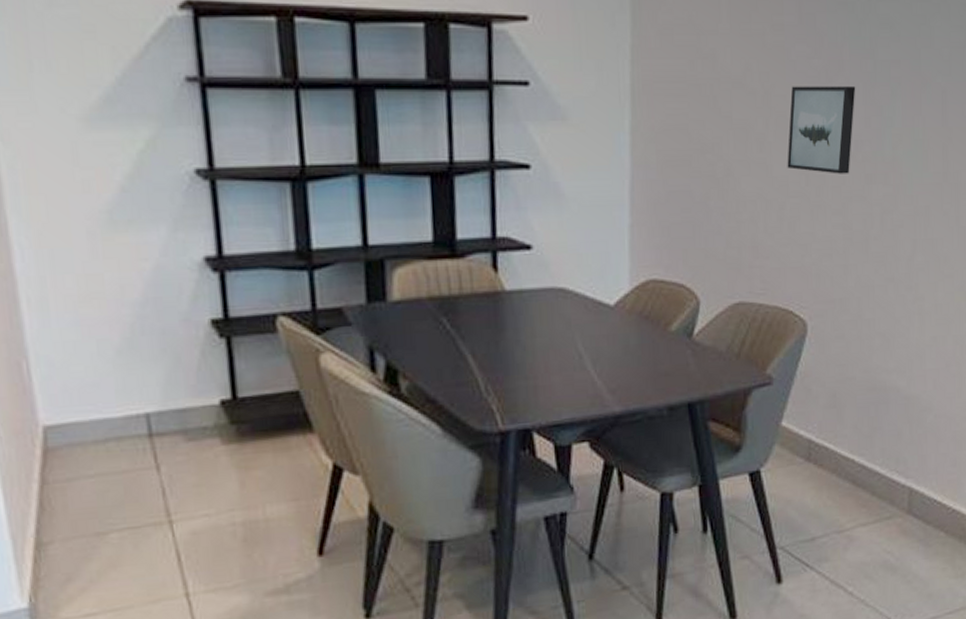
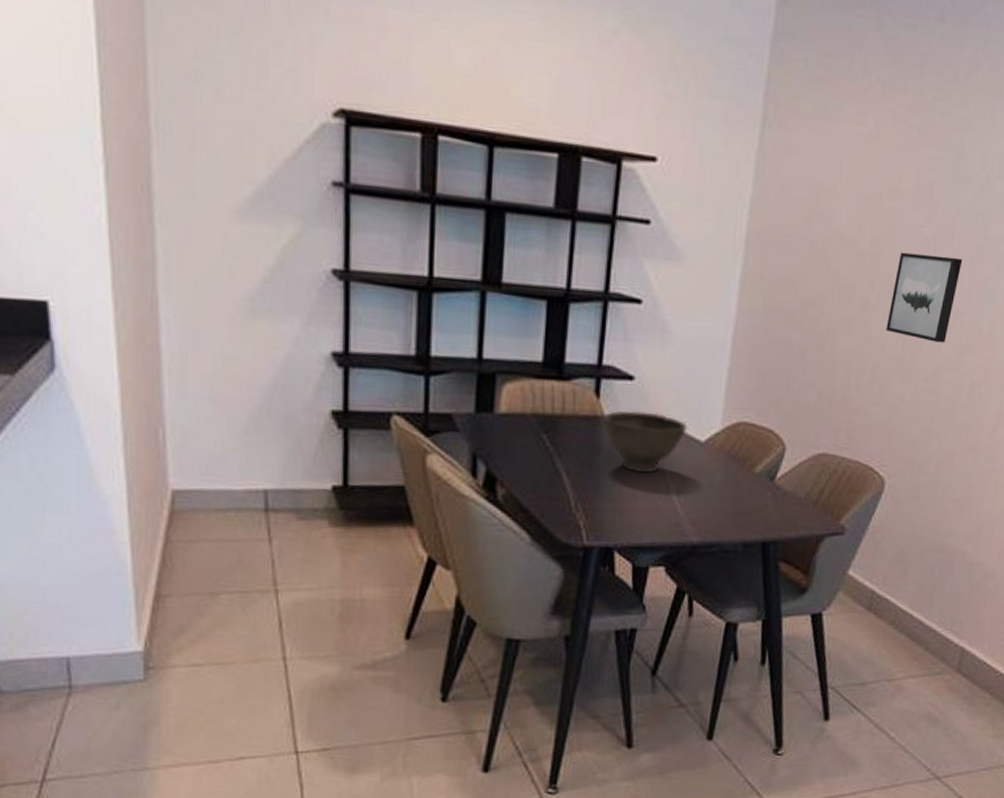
bowl: none [503,281,595,346] -> present [602,411,687,473]

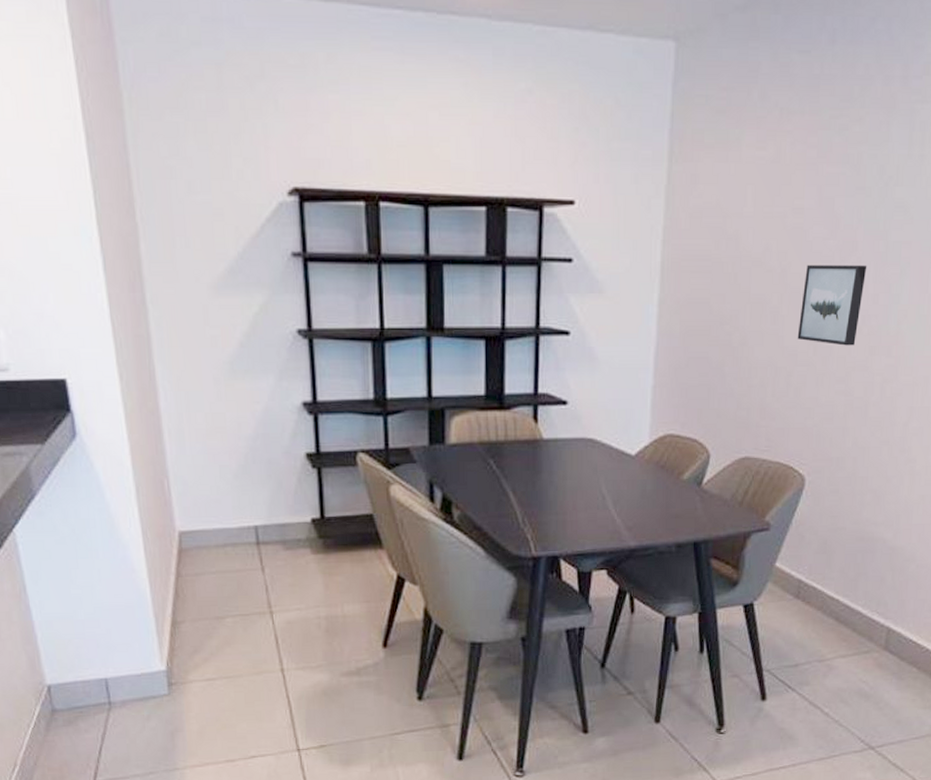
bowl: present [602,411,687,473] -> none [541,432,619,487]

